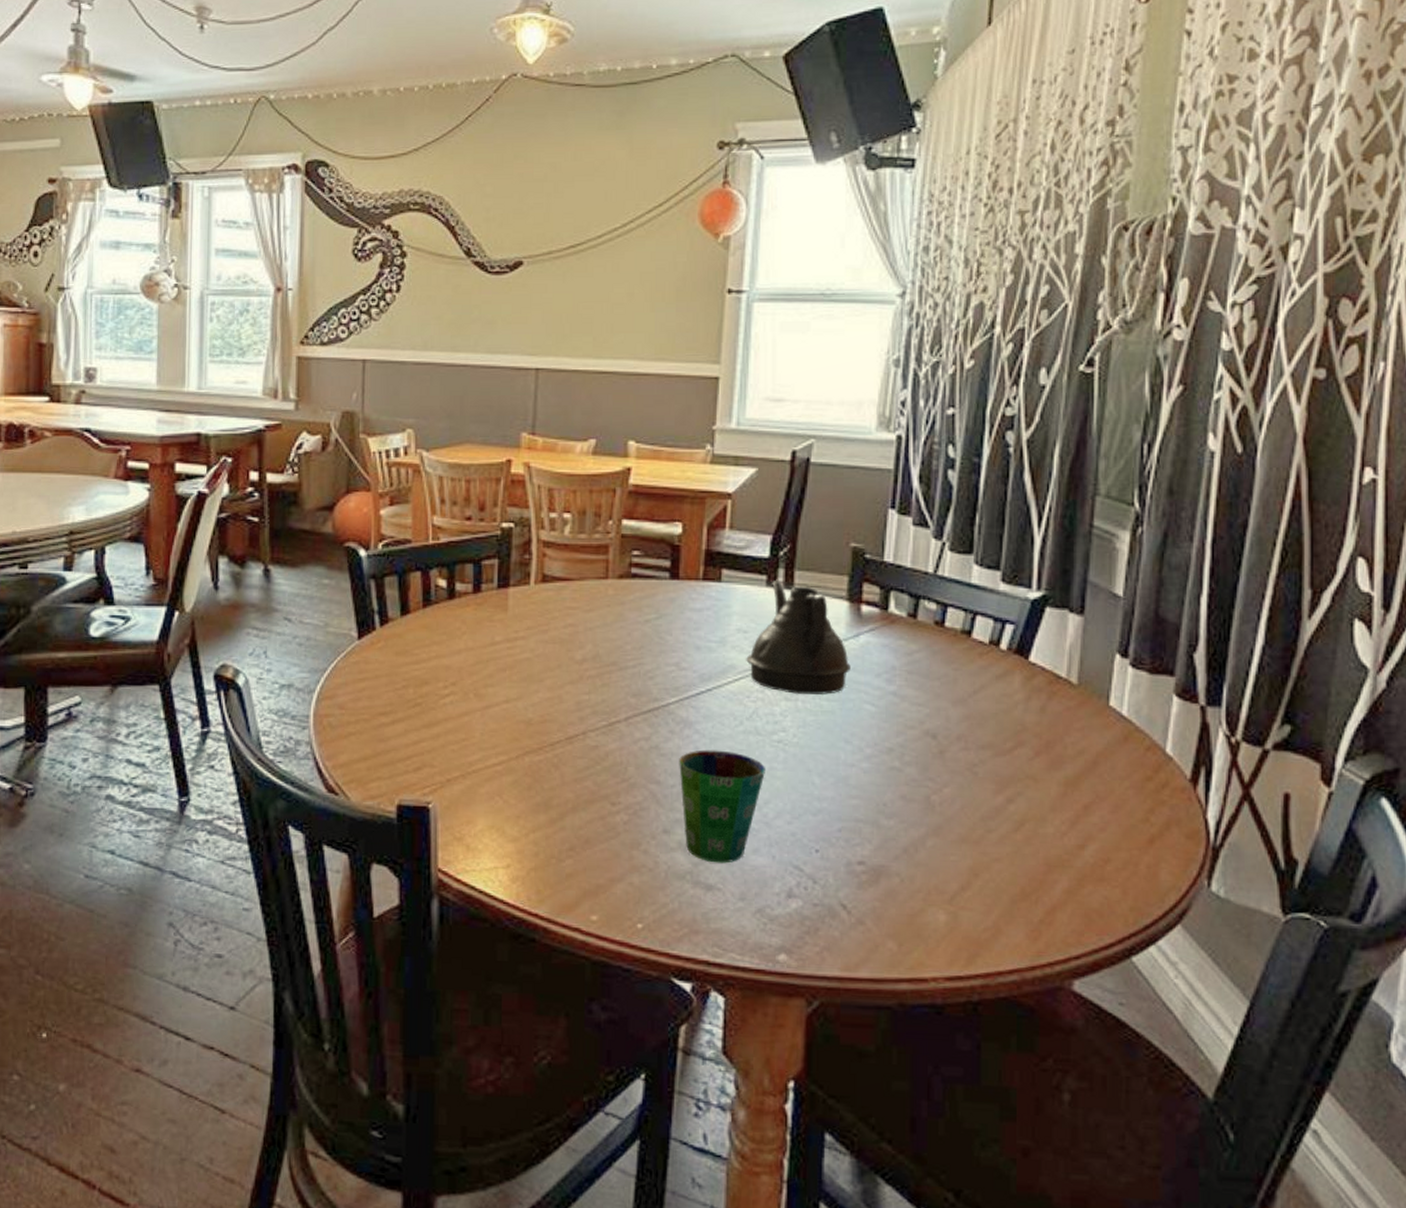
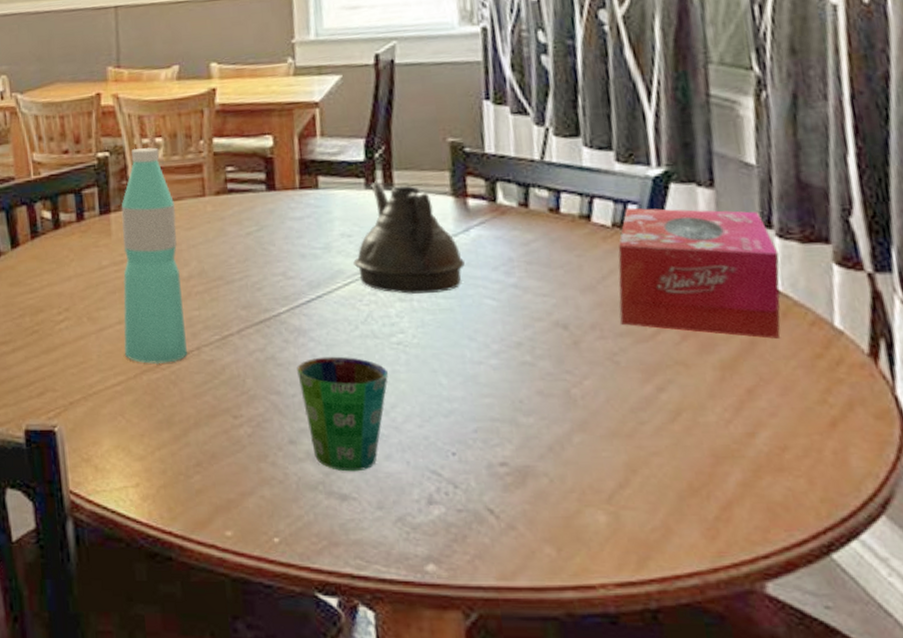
water bottle: none [508,521,577,747] -> present [121,147,187,365]
tissue box: none [983,627,1130,760] -> present [618,207,781,339]

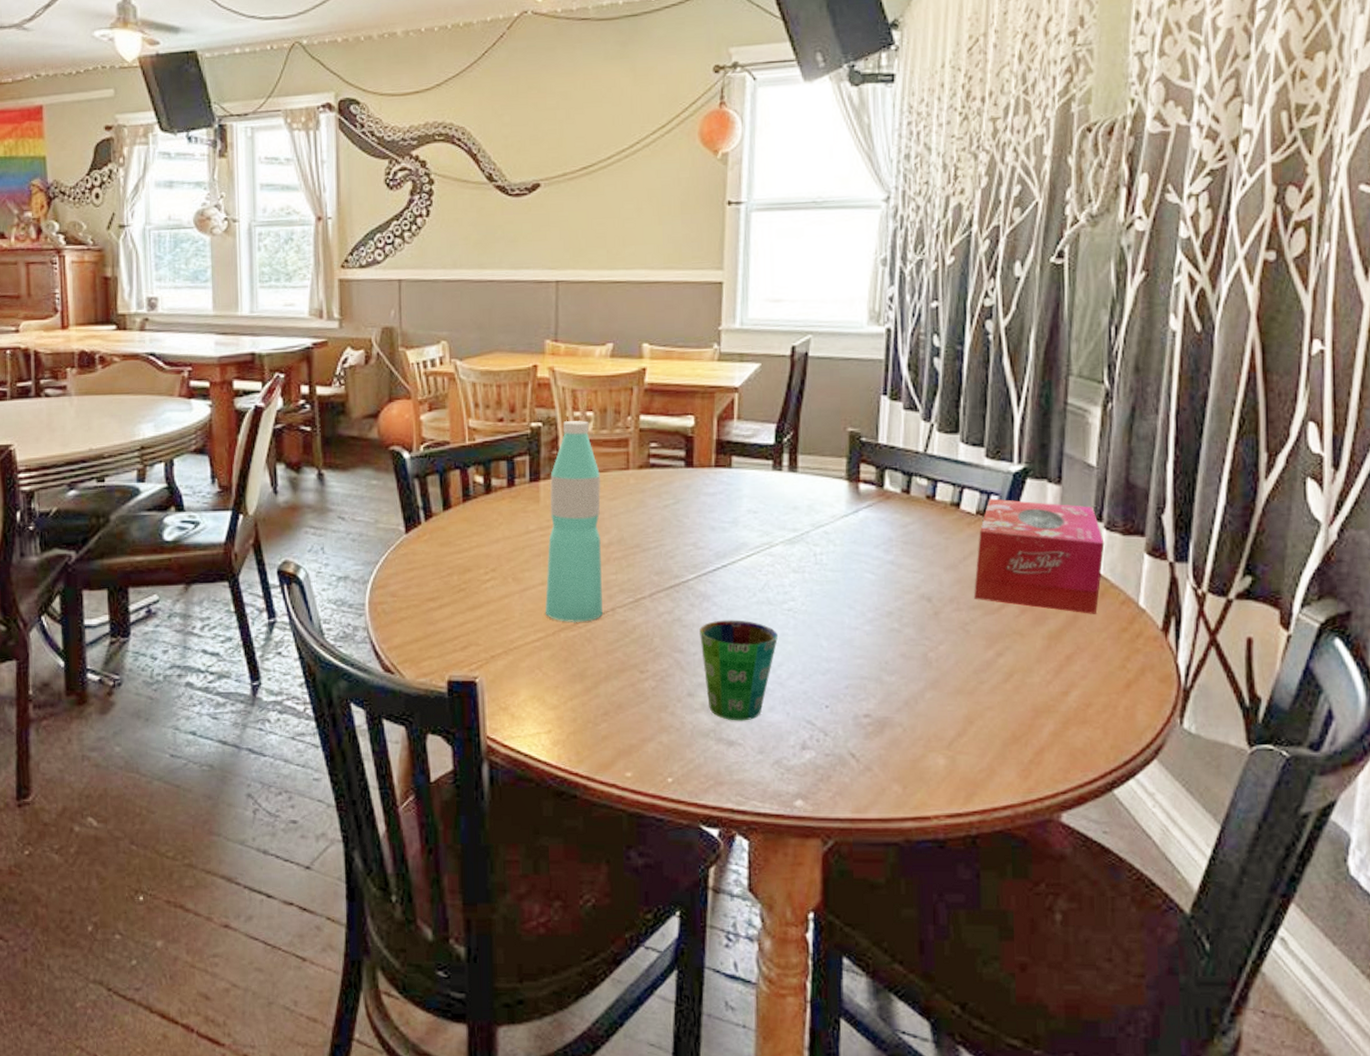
teapot: present [353,181,465,294] -> none [757,463,851,566]

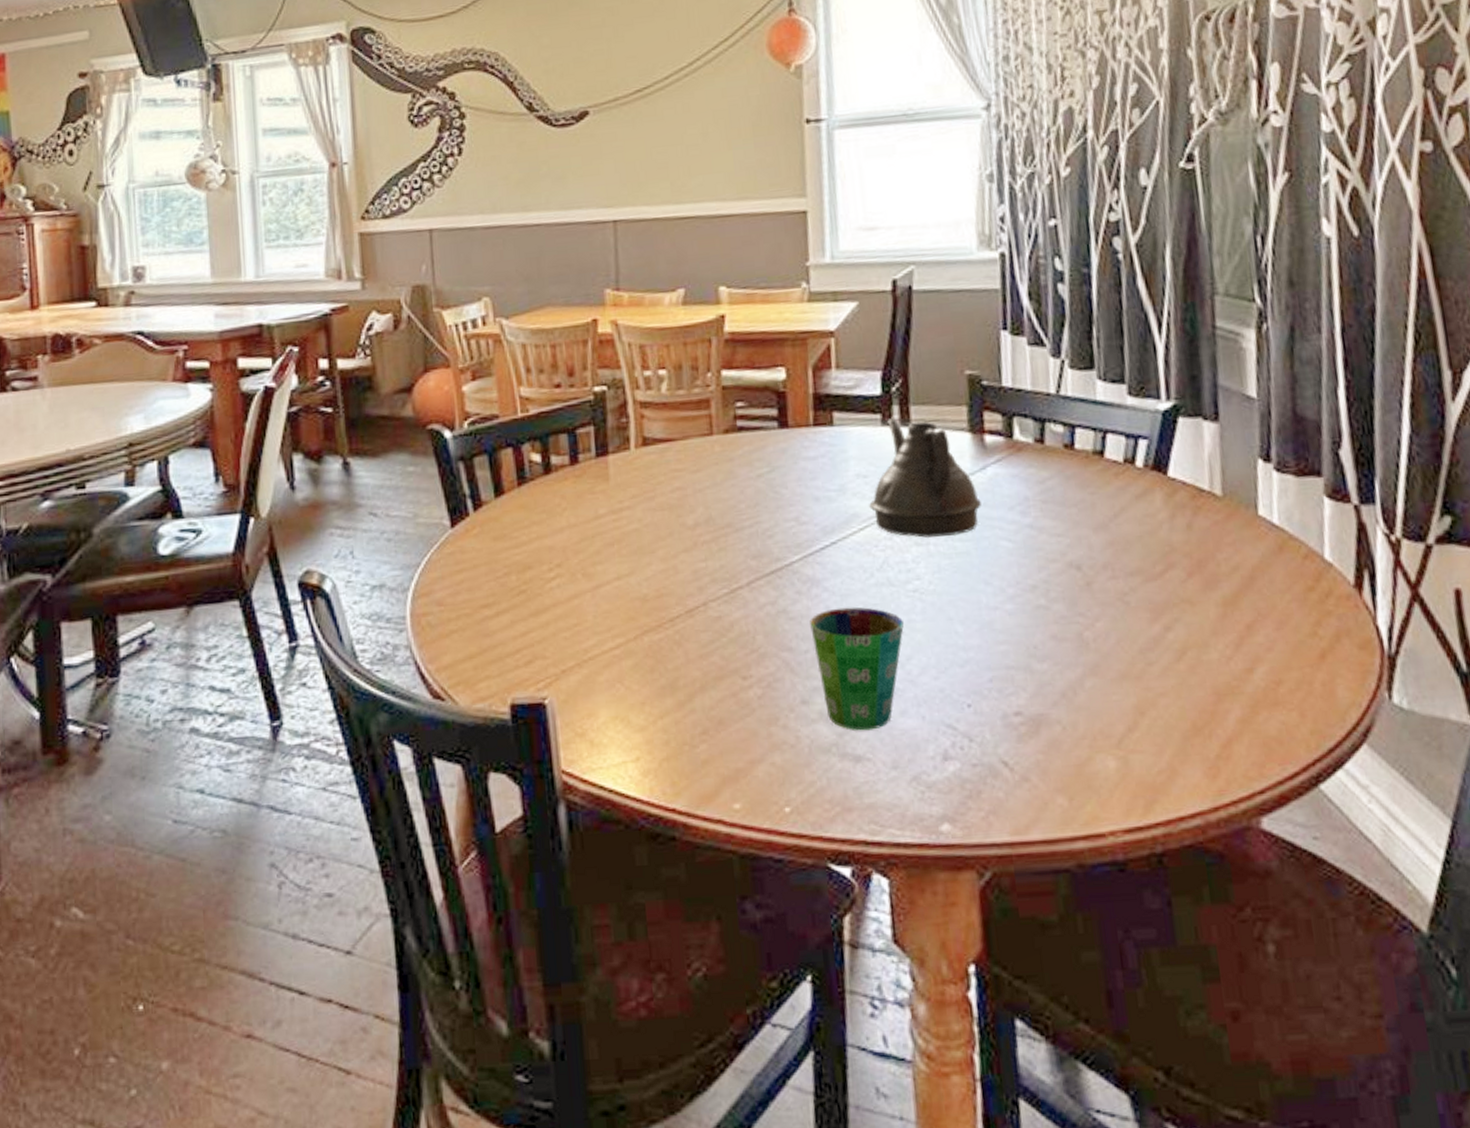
water bottle: present [545,420,603,623] -> none [620,381,693,624]
teapot: none [757,463,851,566] -> present [869,417,981,538]
tissue box: present [973,498,1105,614] -> none [1129,442,1277,573]

